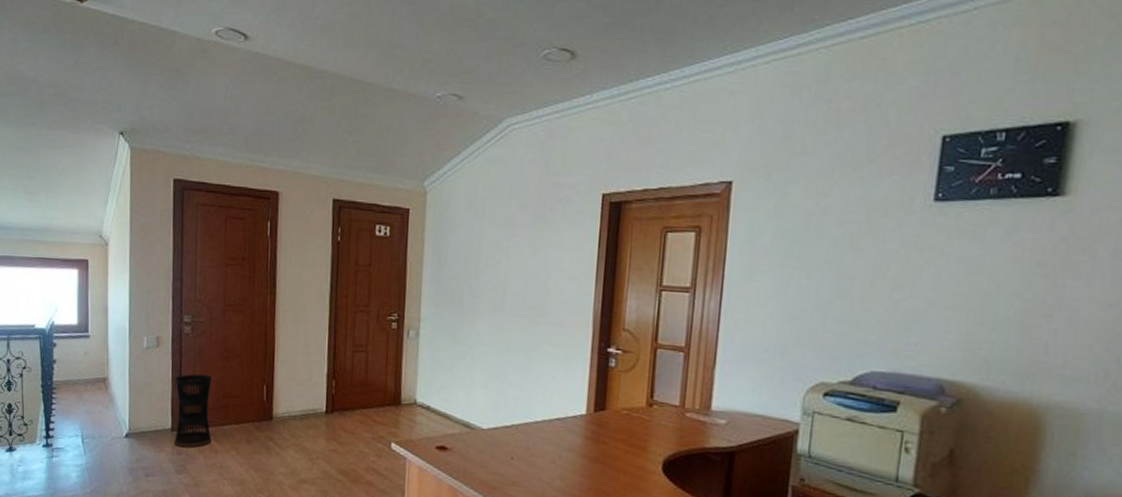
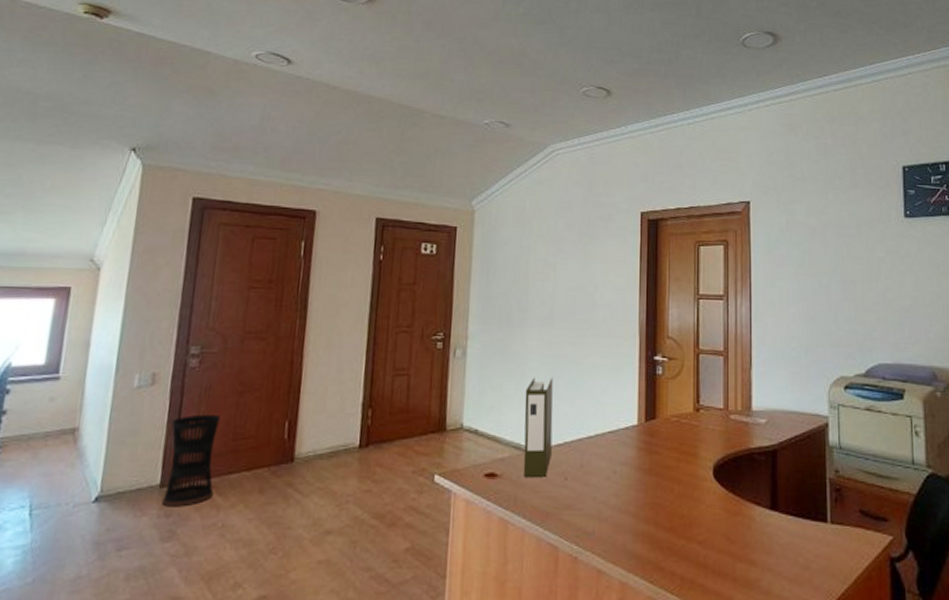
binder: none [472,361,503,455] -> present [523,377,553,477]

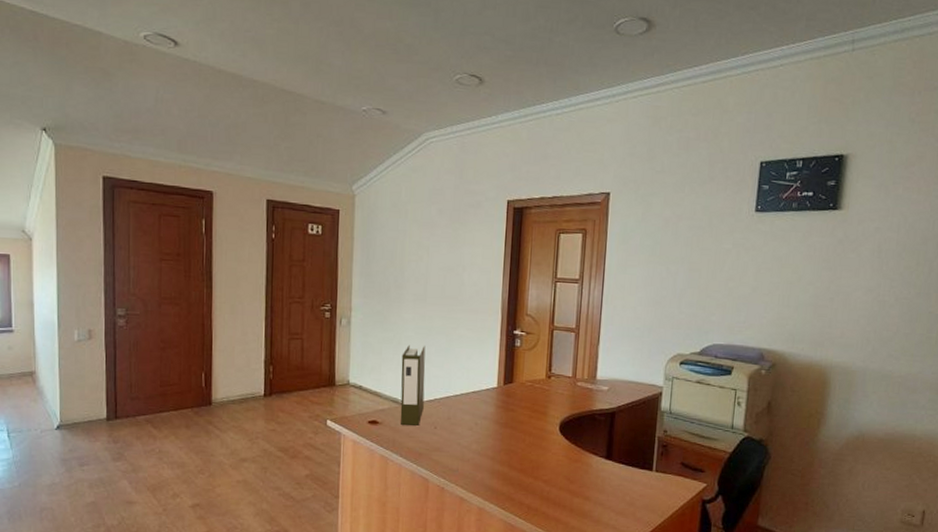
umbrella stand: present [162,414,220,507] -> none [109,364,150,436]

